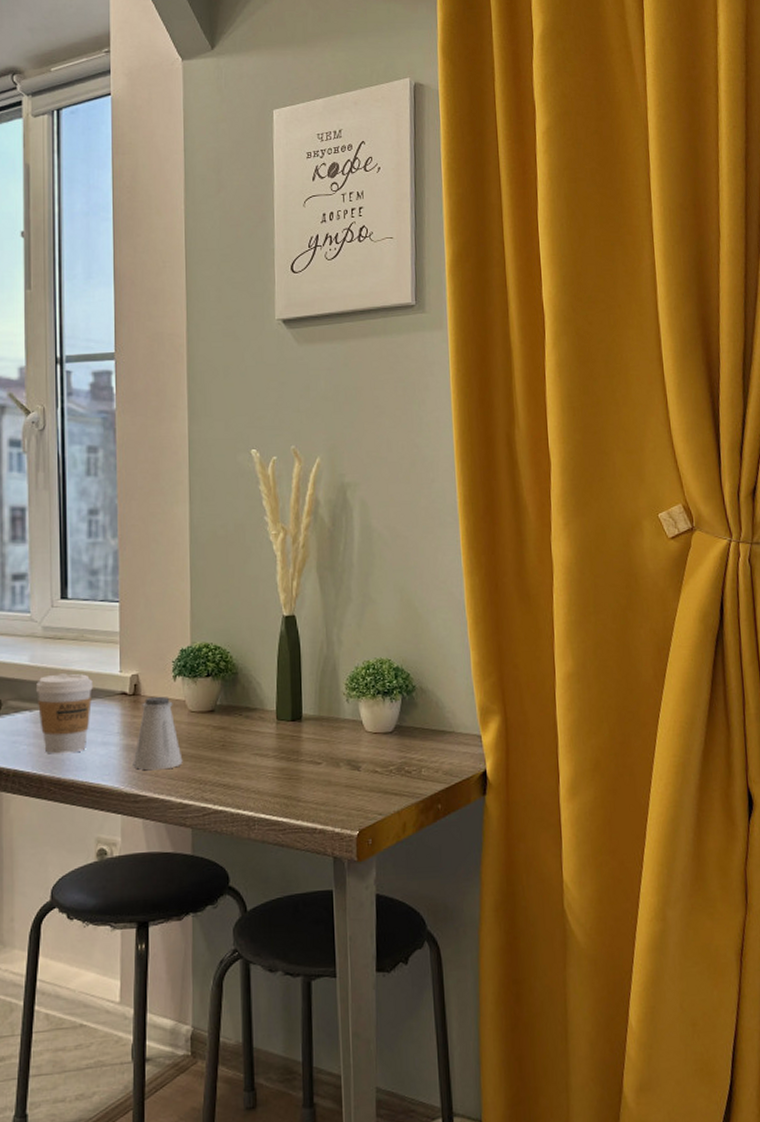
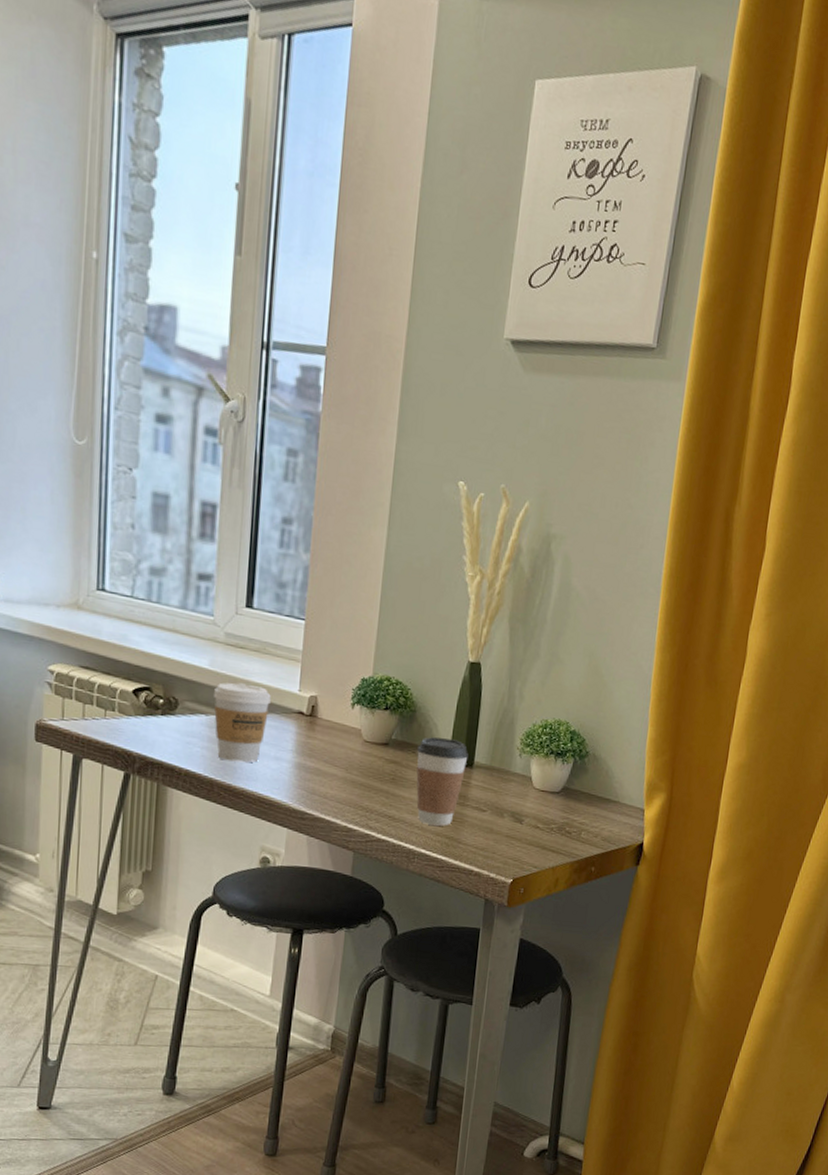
saltshaker: present [133,696,183,770] -> none [303,720,352,793]
coffee cup: none [244,695,296,787] -> present [416,737,469,826]

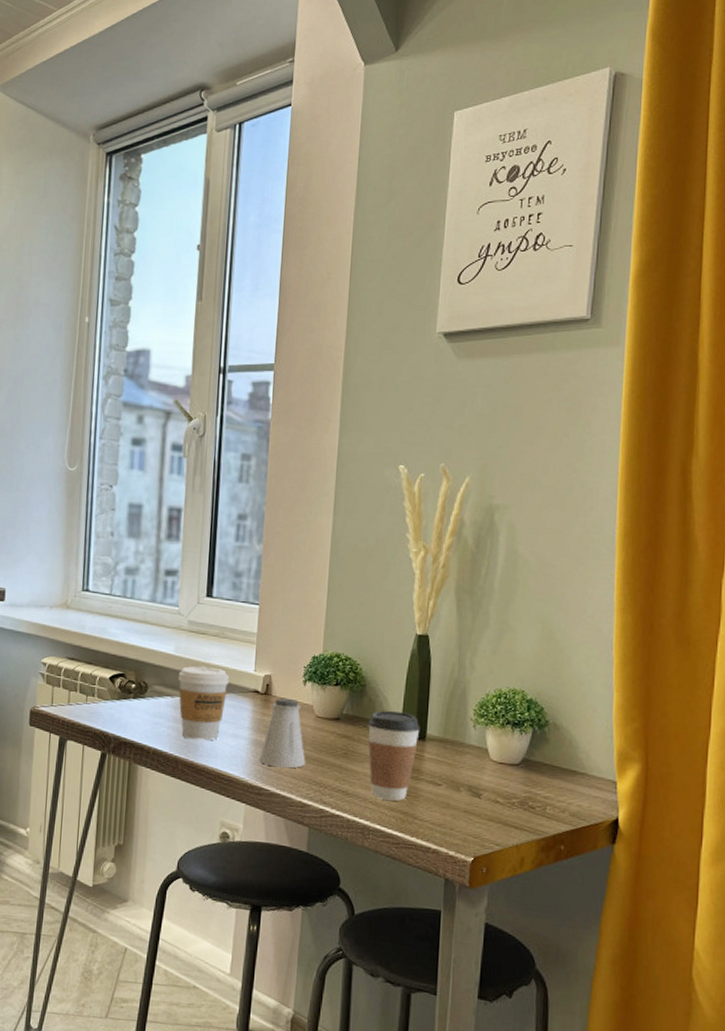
saltshaker: none [303,720,352,793] -> present [259,698,306,768]

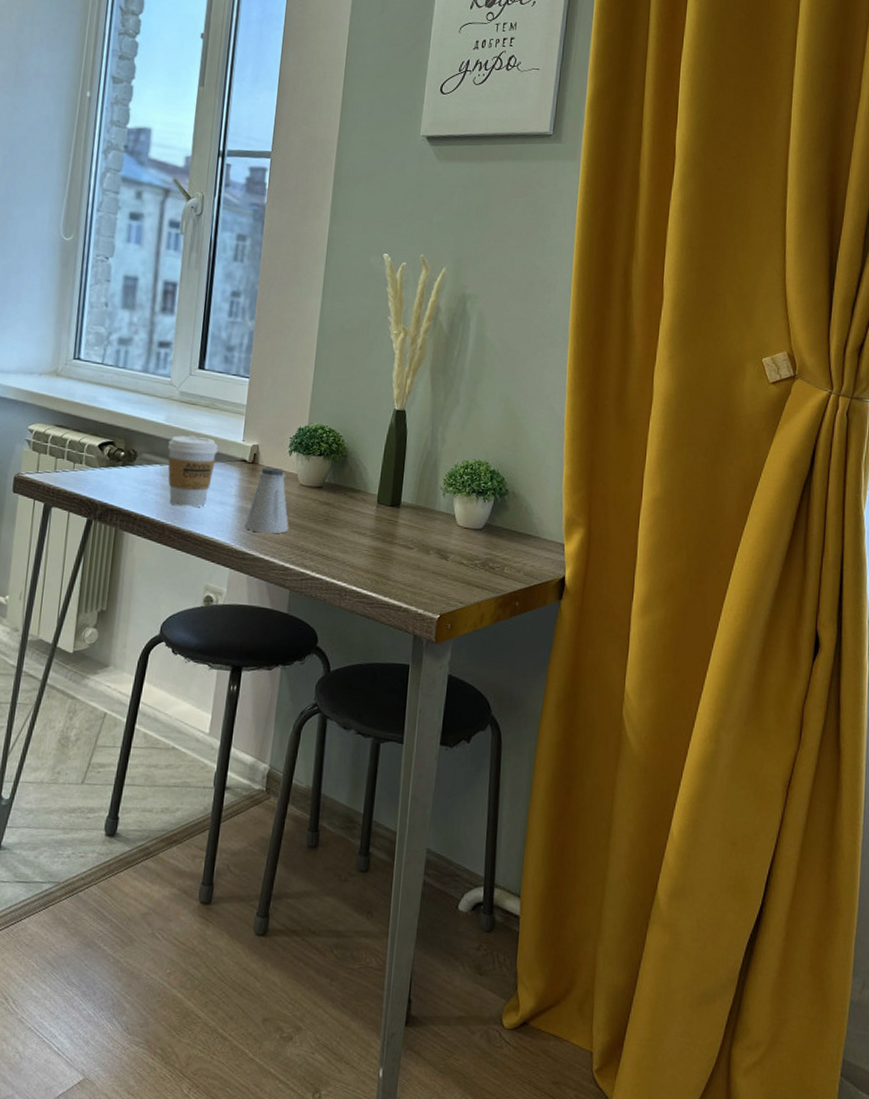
coffee cup: present [368,710,420,801] -> none [347,479,396,564]

